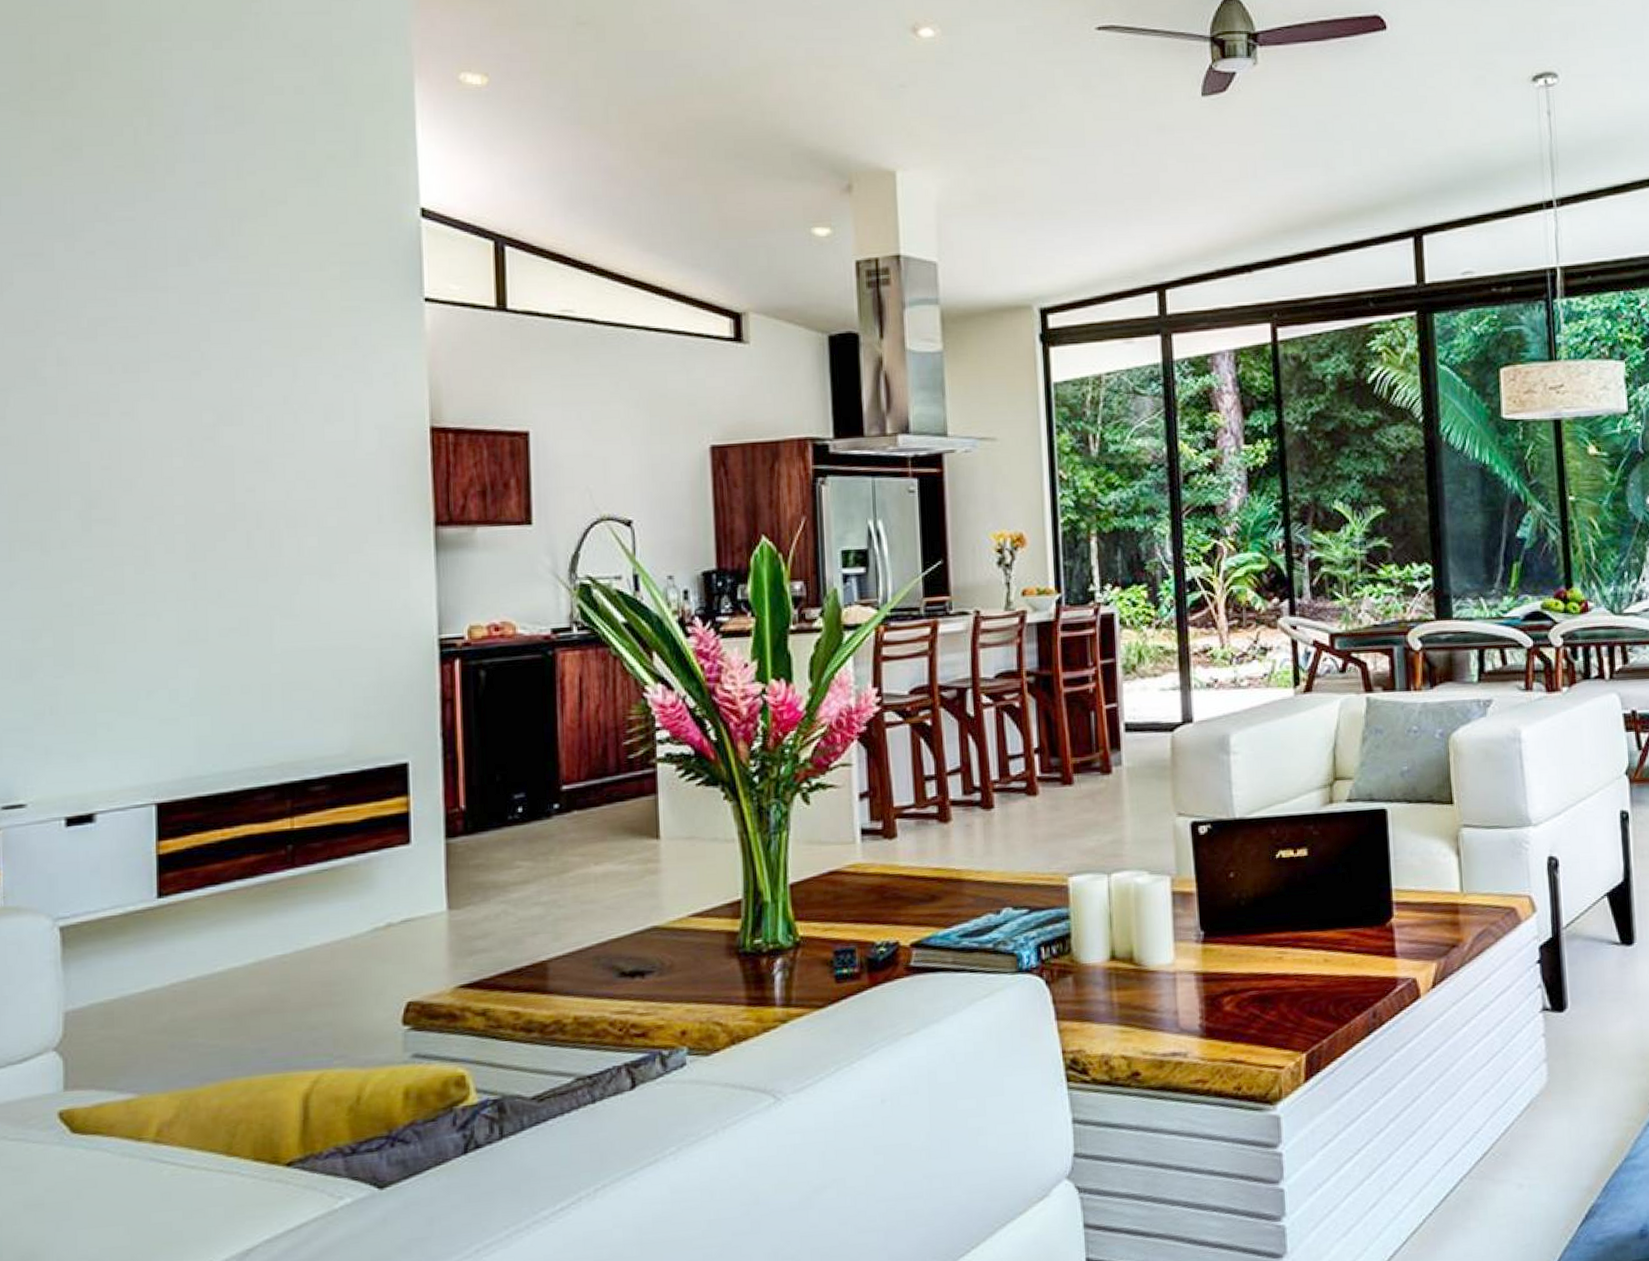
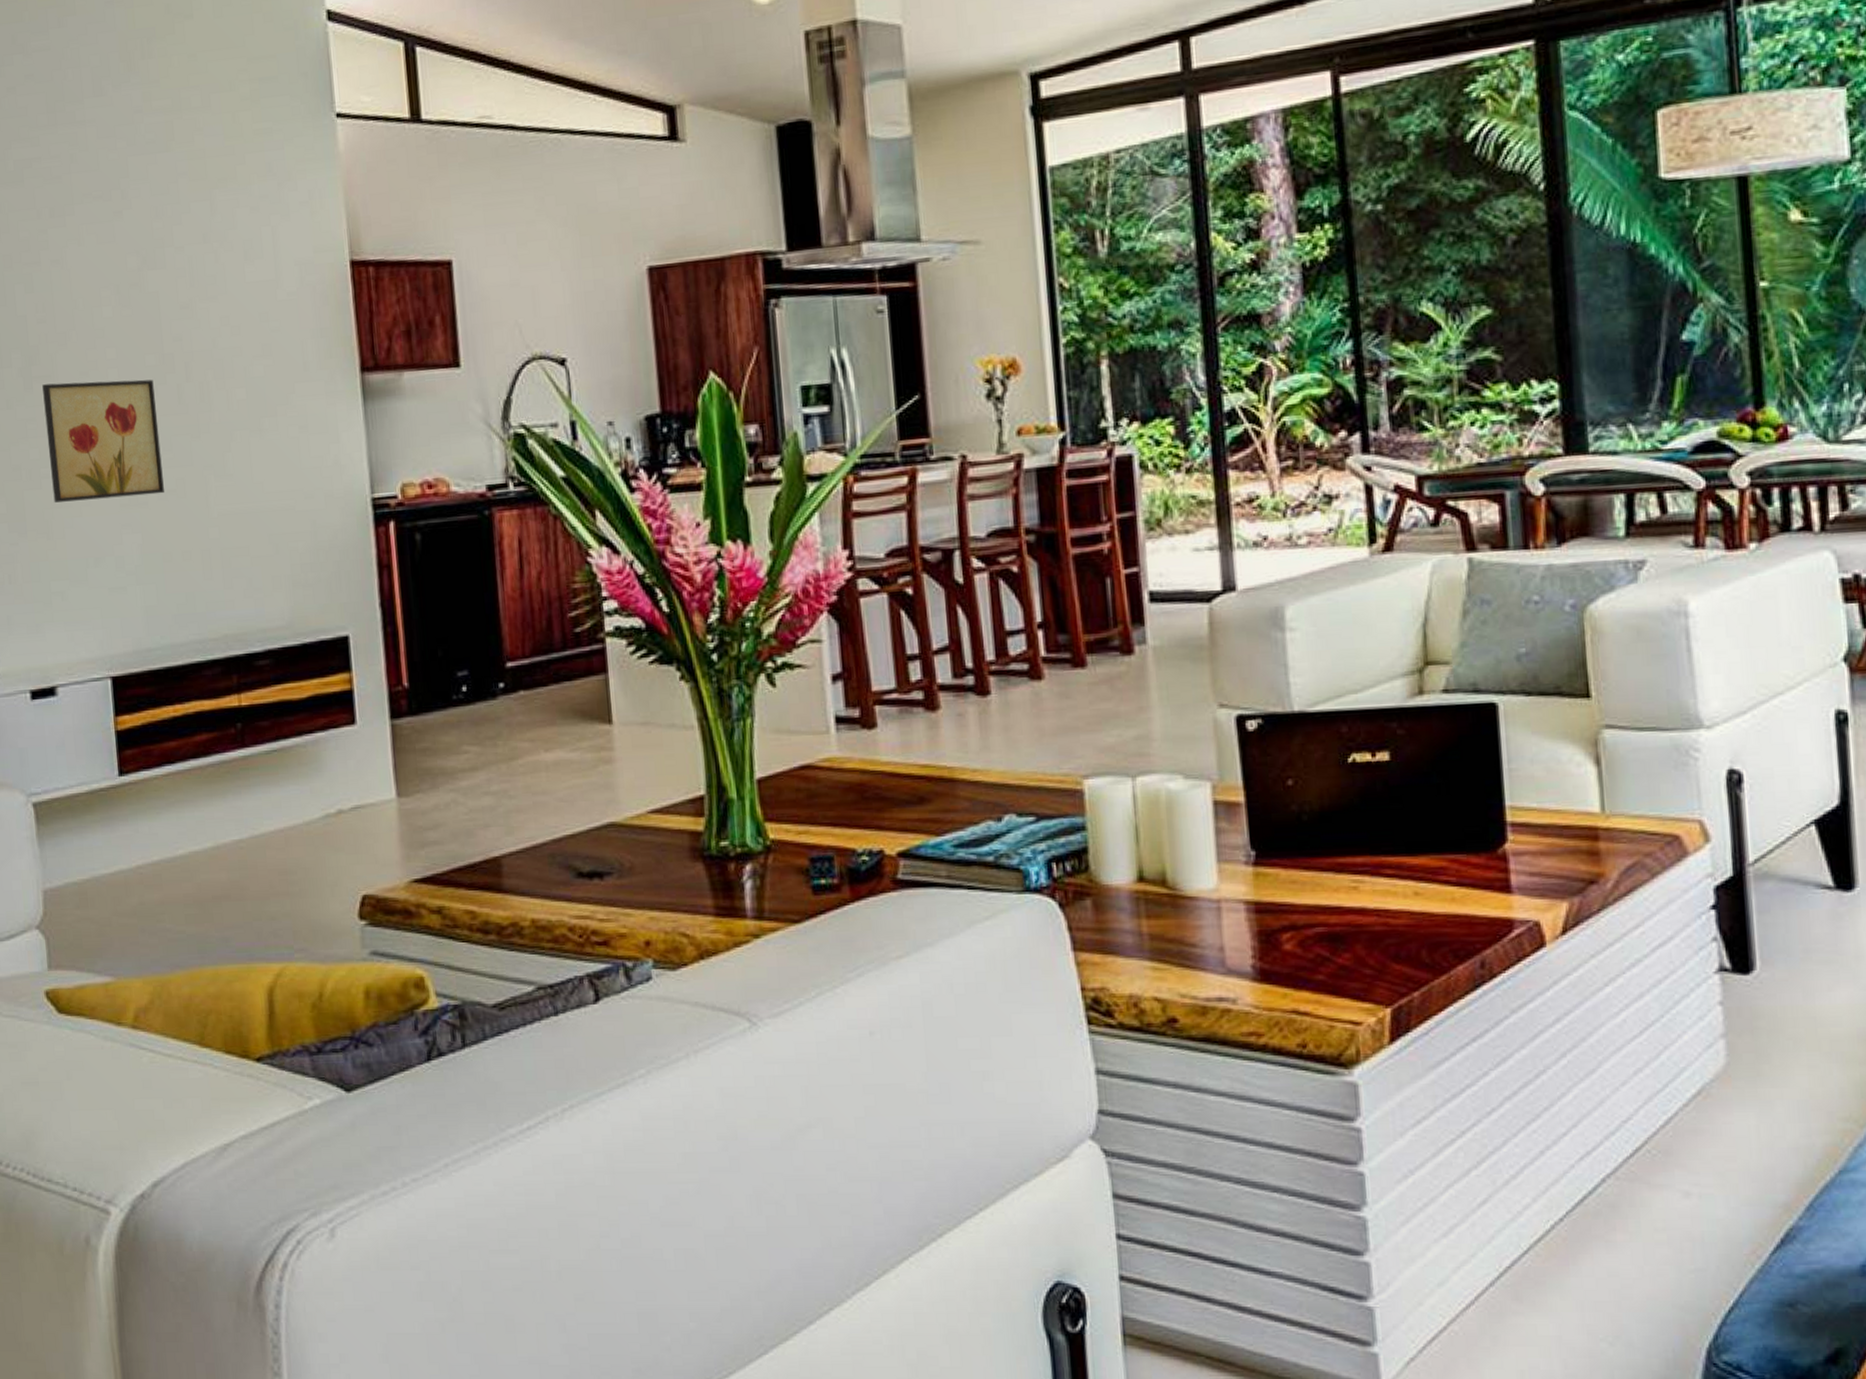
wall art: none [102,525,226,638] -> present [42,379,164,503]

